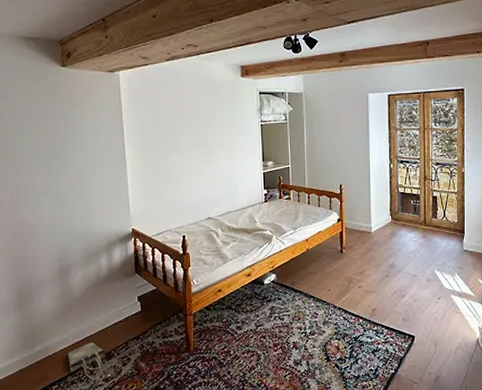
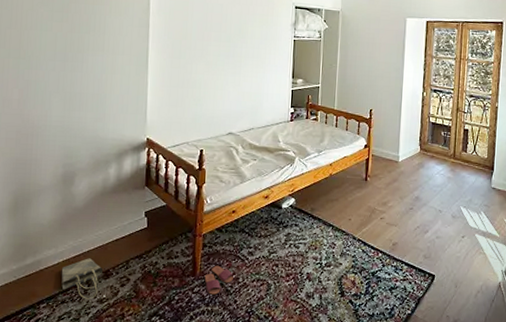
slippers: none [198,340,225,368] -> present [204,265,233,295]

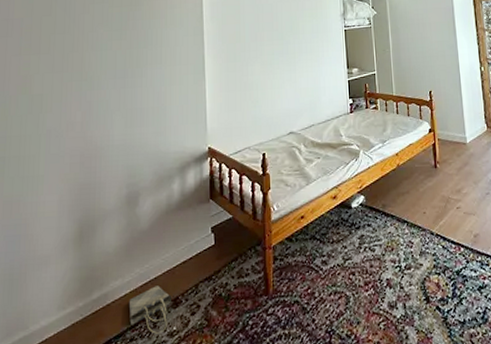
slippers: present [204,265,233,295] -> none [278,280,309,315]

